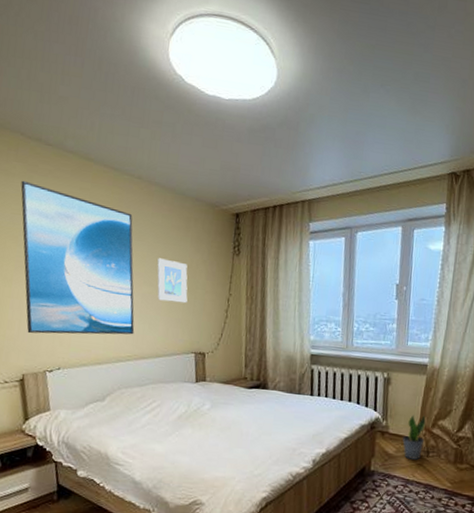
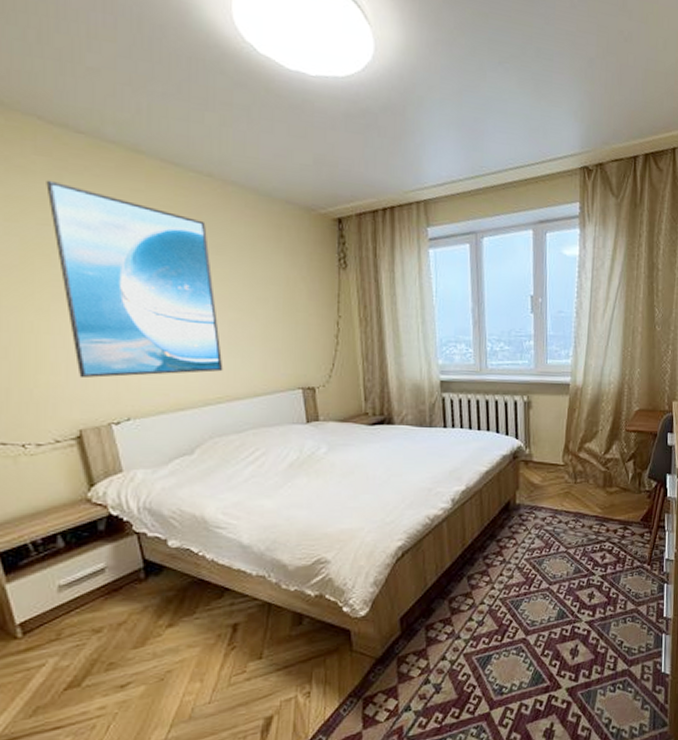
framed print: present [157,258,188,304] -> none [244,275,287,330]
potted plant: present [403,414,426,460] -> none [548,439,571,488]

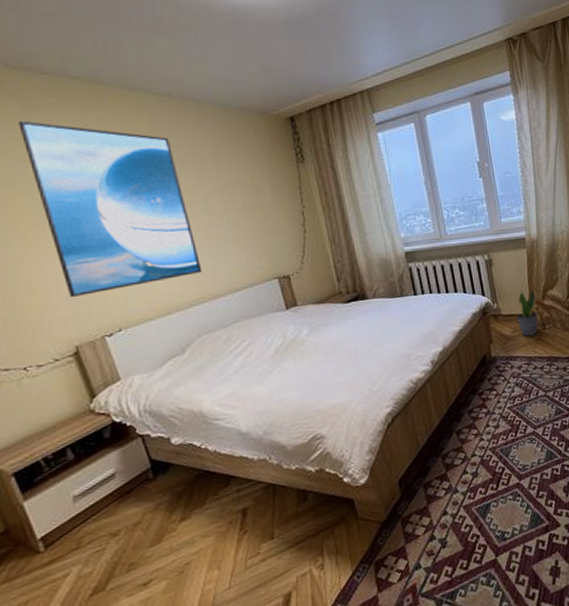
potted plant: none [548,439,571,488] -> present [516,289,538,337]

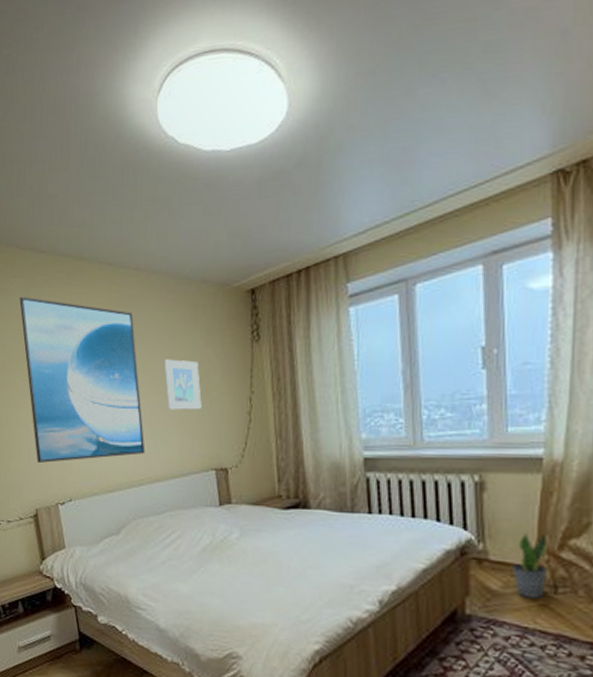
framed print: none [211,181,256,229] -> present [164,359,202,410]

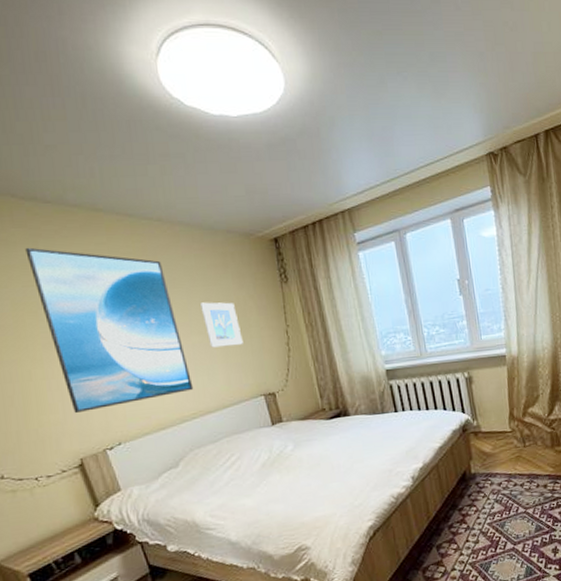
potted plant: present [512,532,548,599] -> none [497,407,519,454]

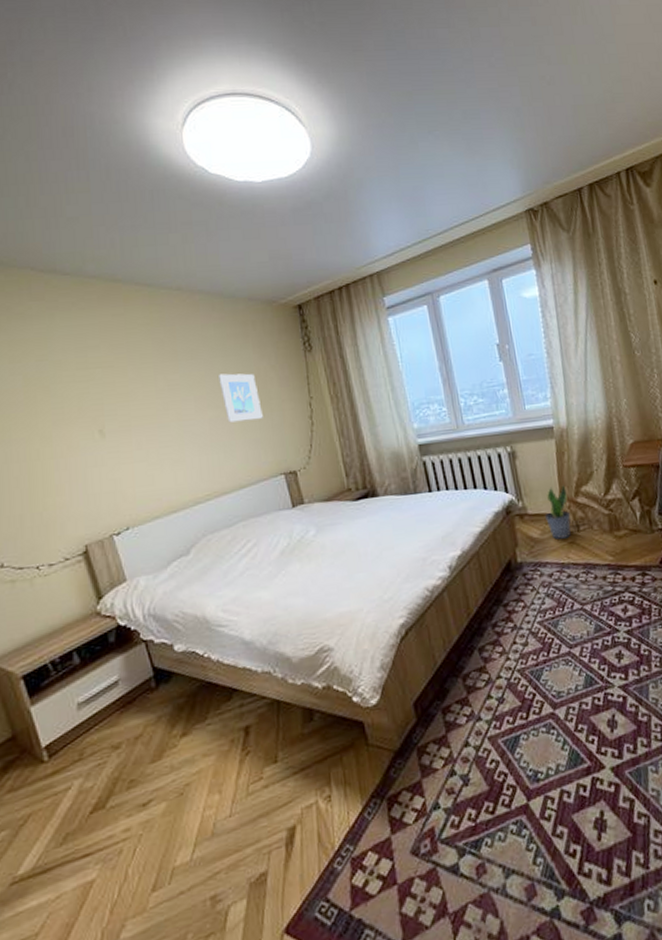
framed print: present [25,247,194,414] -> none [41,320,209,496]
potted plant: none [497,407,519,454] -> present [545,485,571,539]

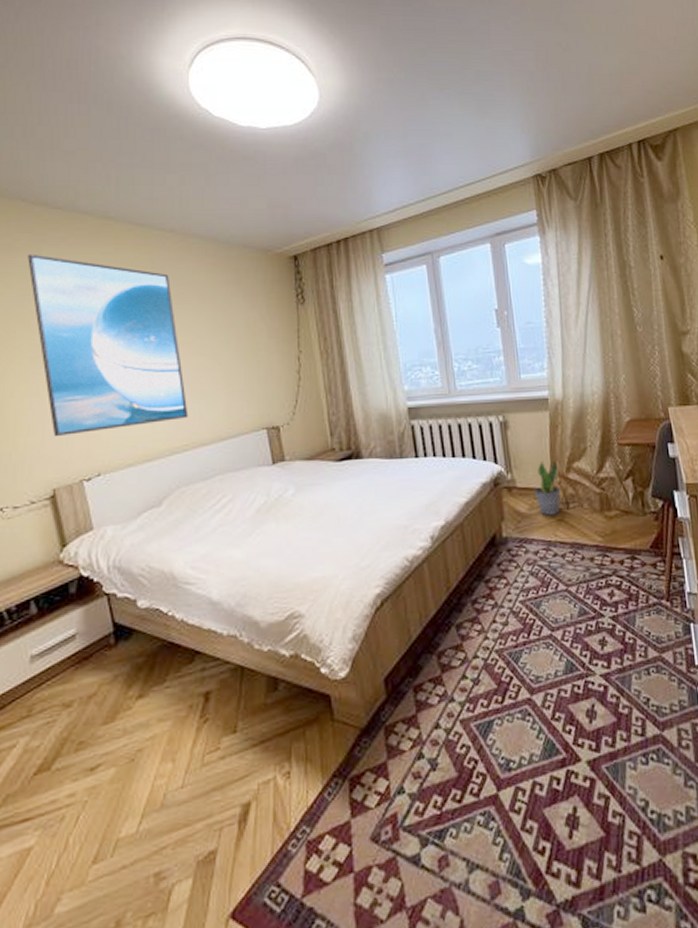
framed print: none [41,320,209,496] -> present [27,254,189,437]
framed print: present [219,373,263,423] -> none [207,321,249,372]

